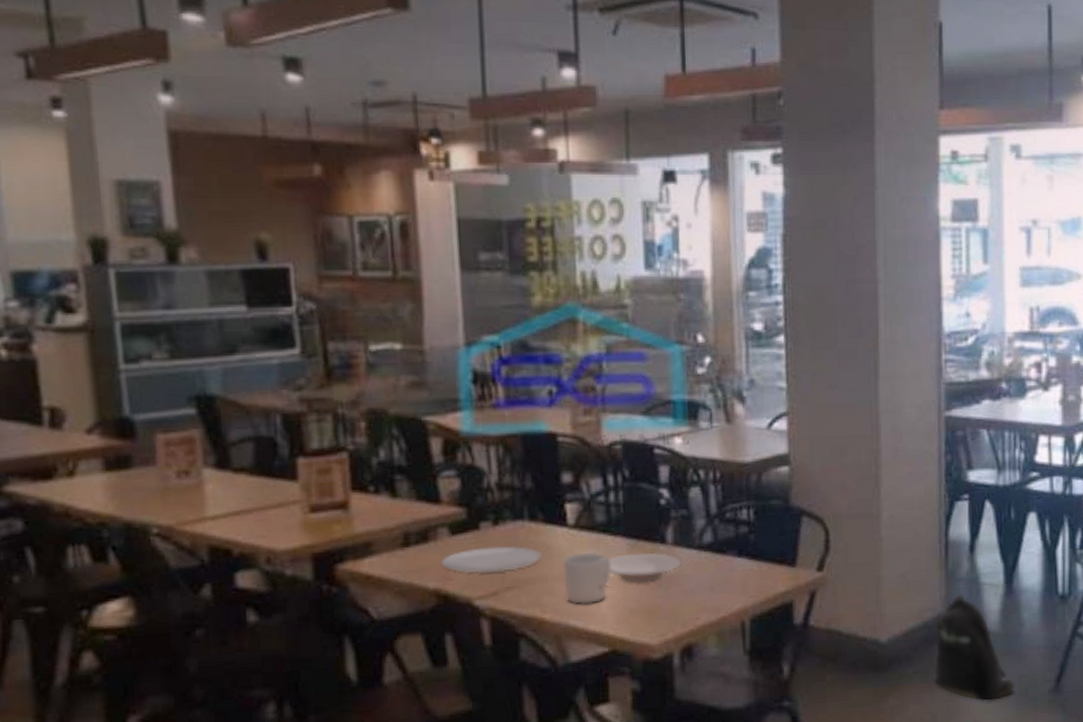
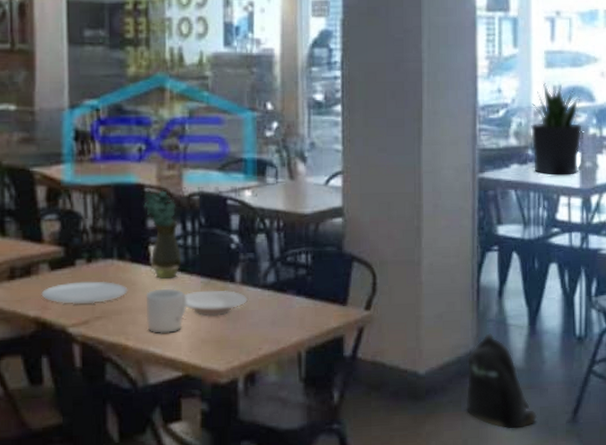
vase: none [557,436,604,541] -> present [143,187,182,279]
planter: none [1005,303,1064,412] -> present [531,82,582,176]

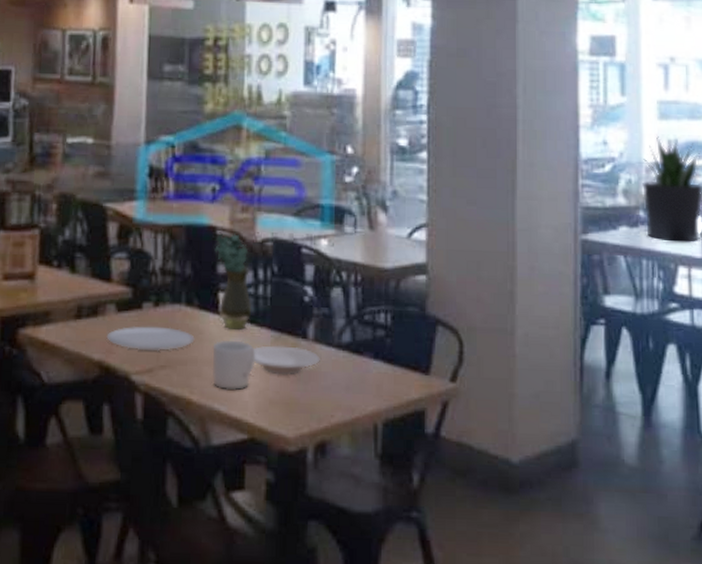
backpack: present [466,332,538,429] -> none [567,420,655,541]

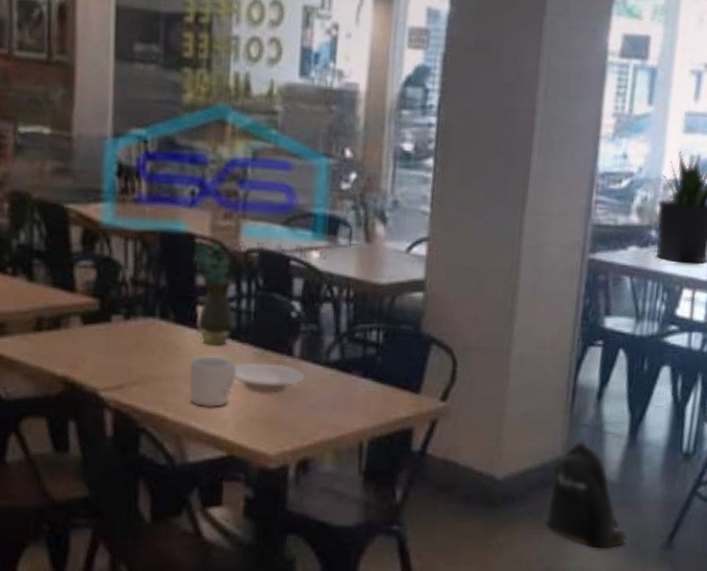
plate: present [106,325,195,352] -> none [71,339,170,367]
backpack: none [567,420,655,541] -> present [546,438,628,549]

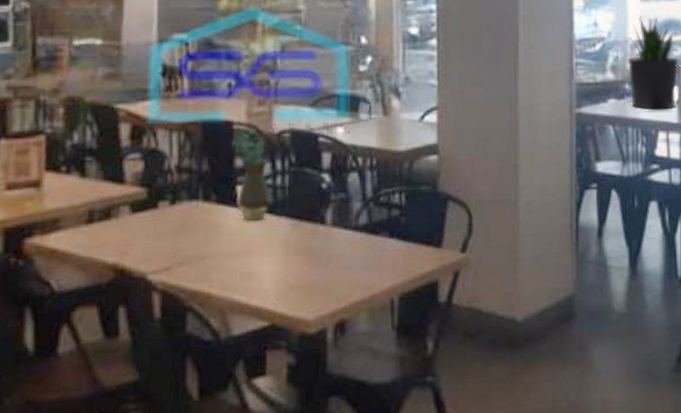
mug: present [188,357,236,408] -> none [231,231,274,281]
saucer: present [234,362,306,393] -> none [272,232,338,261]
backpack: present [546,438,628,549] -> none [566,275,641,379]

